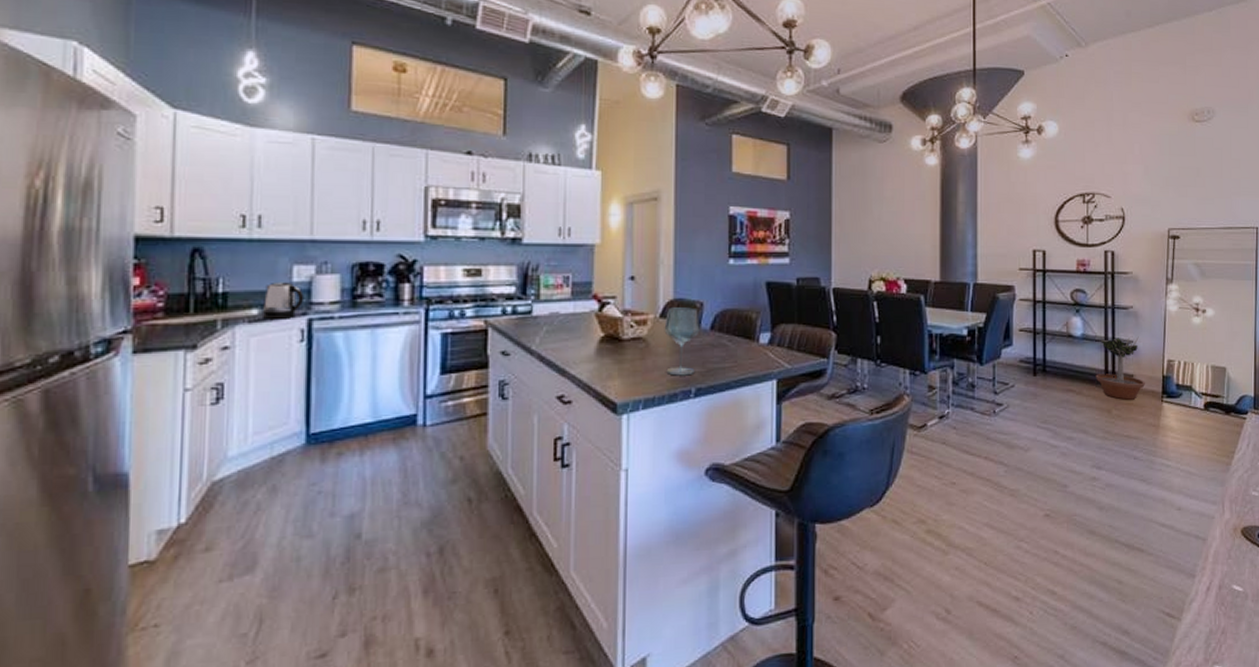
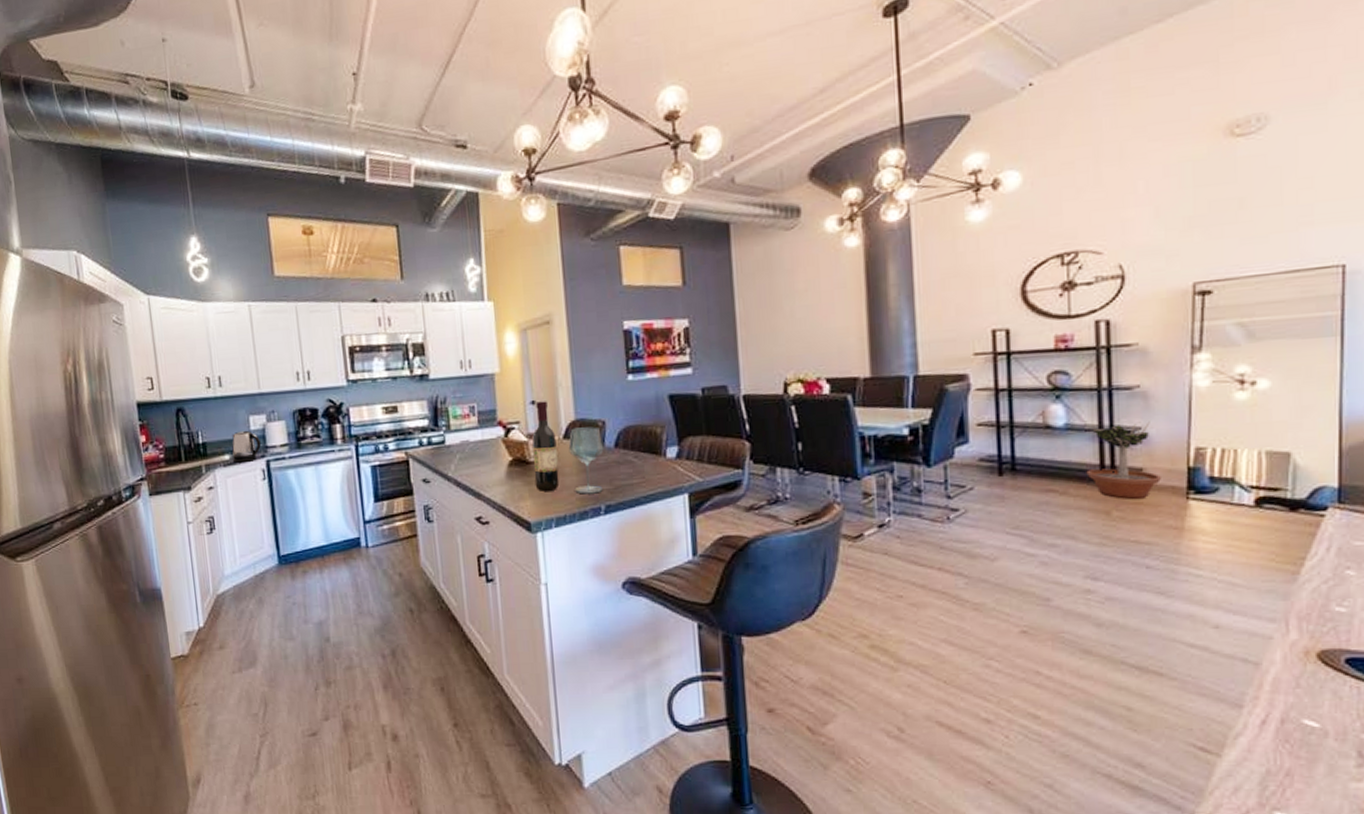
wine bottle: none [625,277,652,371] -> present [532,401,560,491]

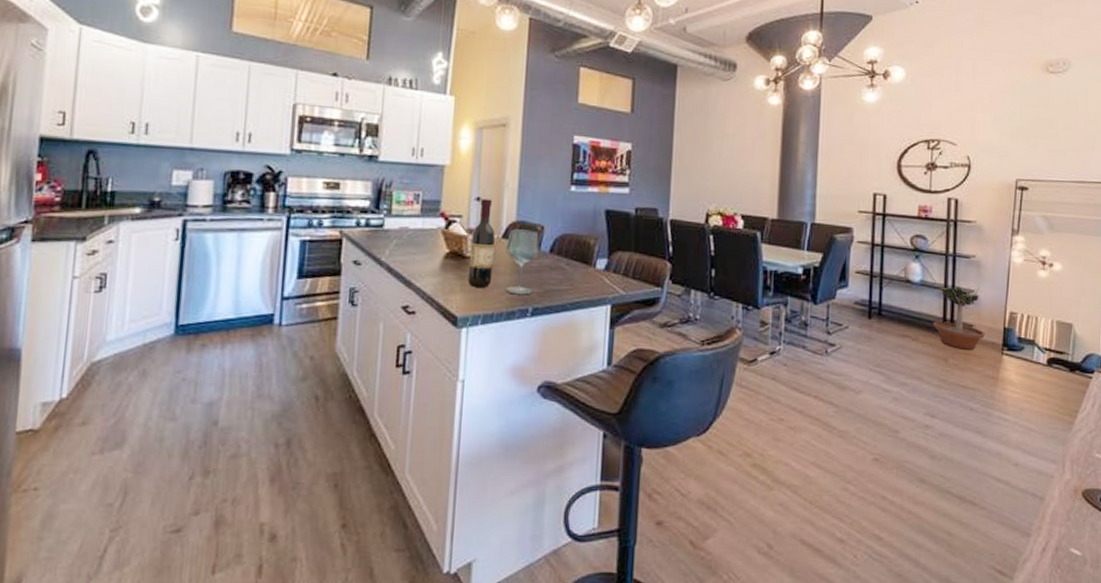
kettle: present [232,430,261,463] -> none [144,184,181,219]

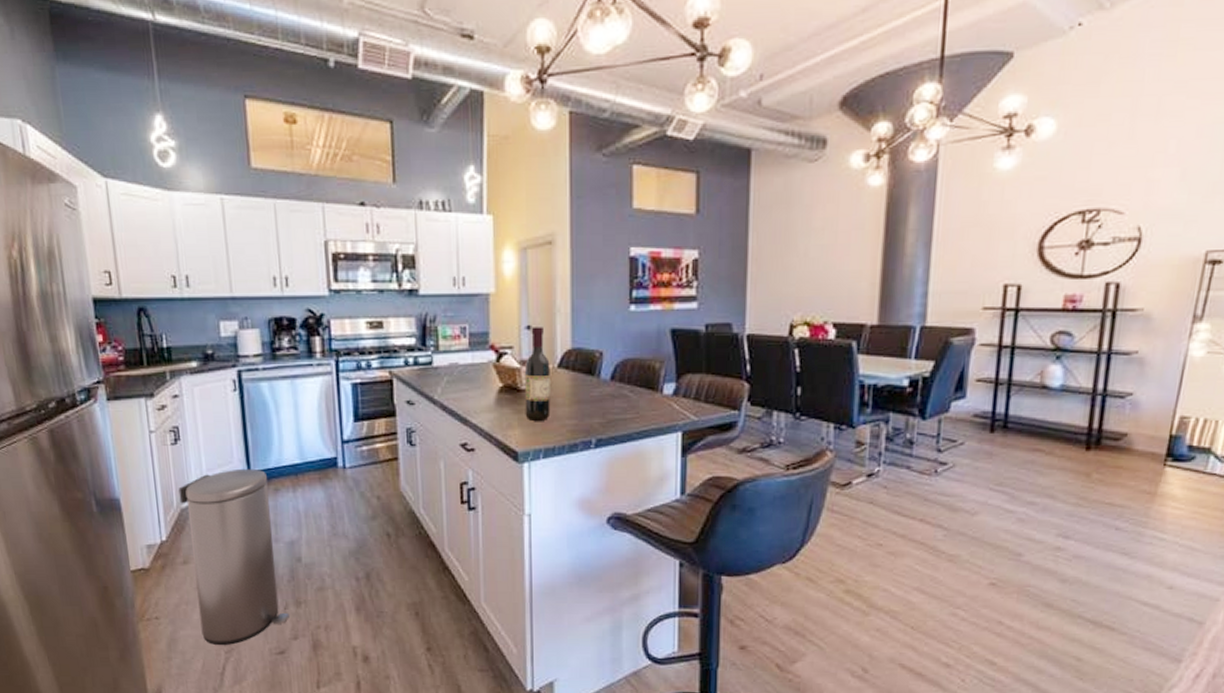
pedal bin: none [86,321,195,522] -> present [178,468,289,645]
wine glass: present [505,229,540,295] -> none [562,357,599,426]
potted tree: present [933,286,985,351] -> none [1074,387,1143,464]

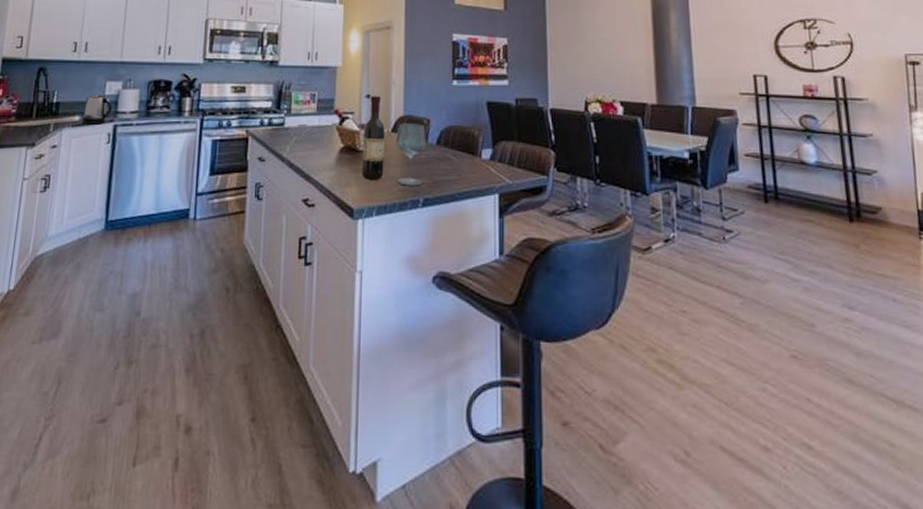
pedal bin: present [178,468,289,645] -> none [26,217,122,410]
kettle: none [200,336,232,371] -> present [82,94,112,125]
wine glass: none [562,357,599,426] -> present [395,123,427,186]

